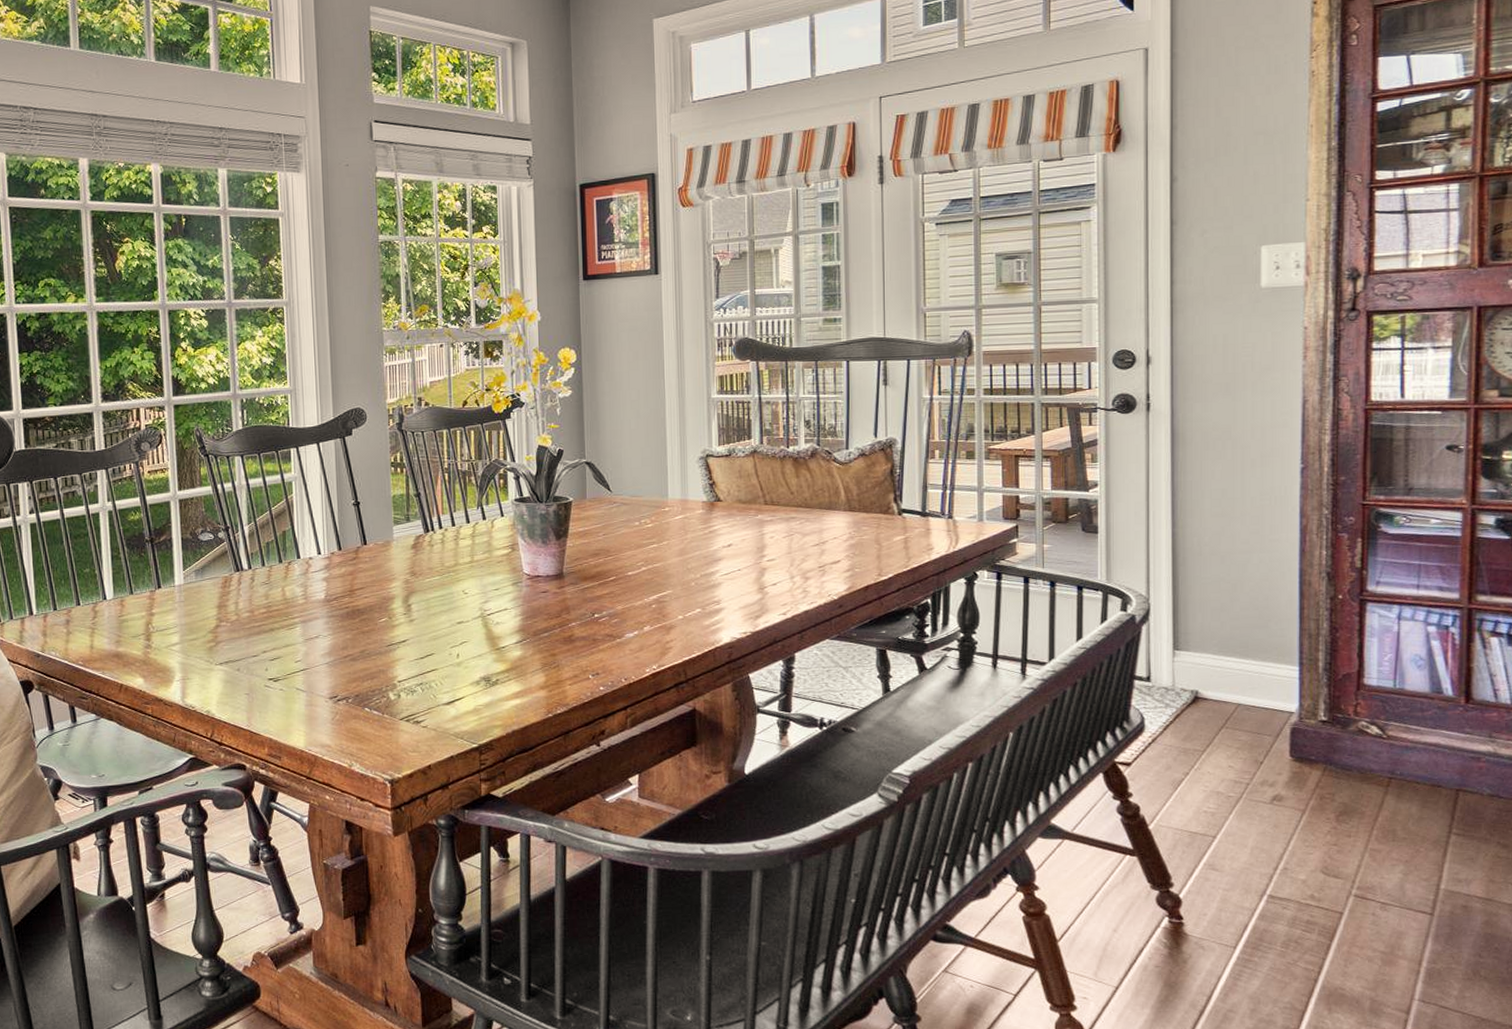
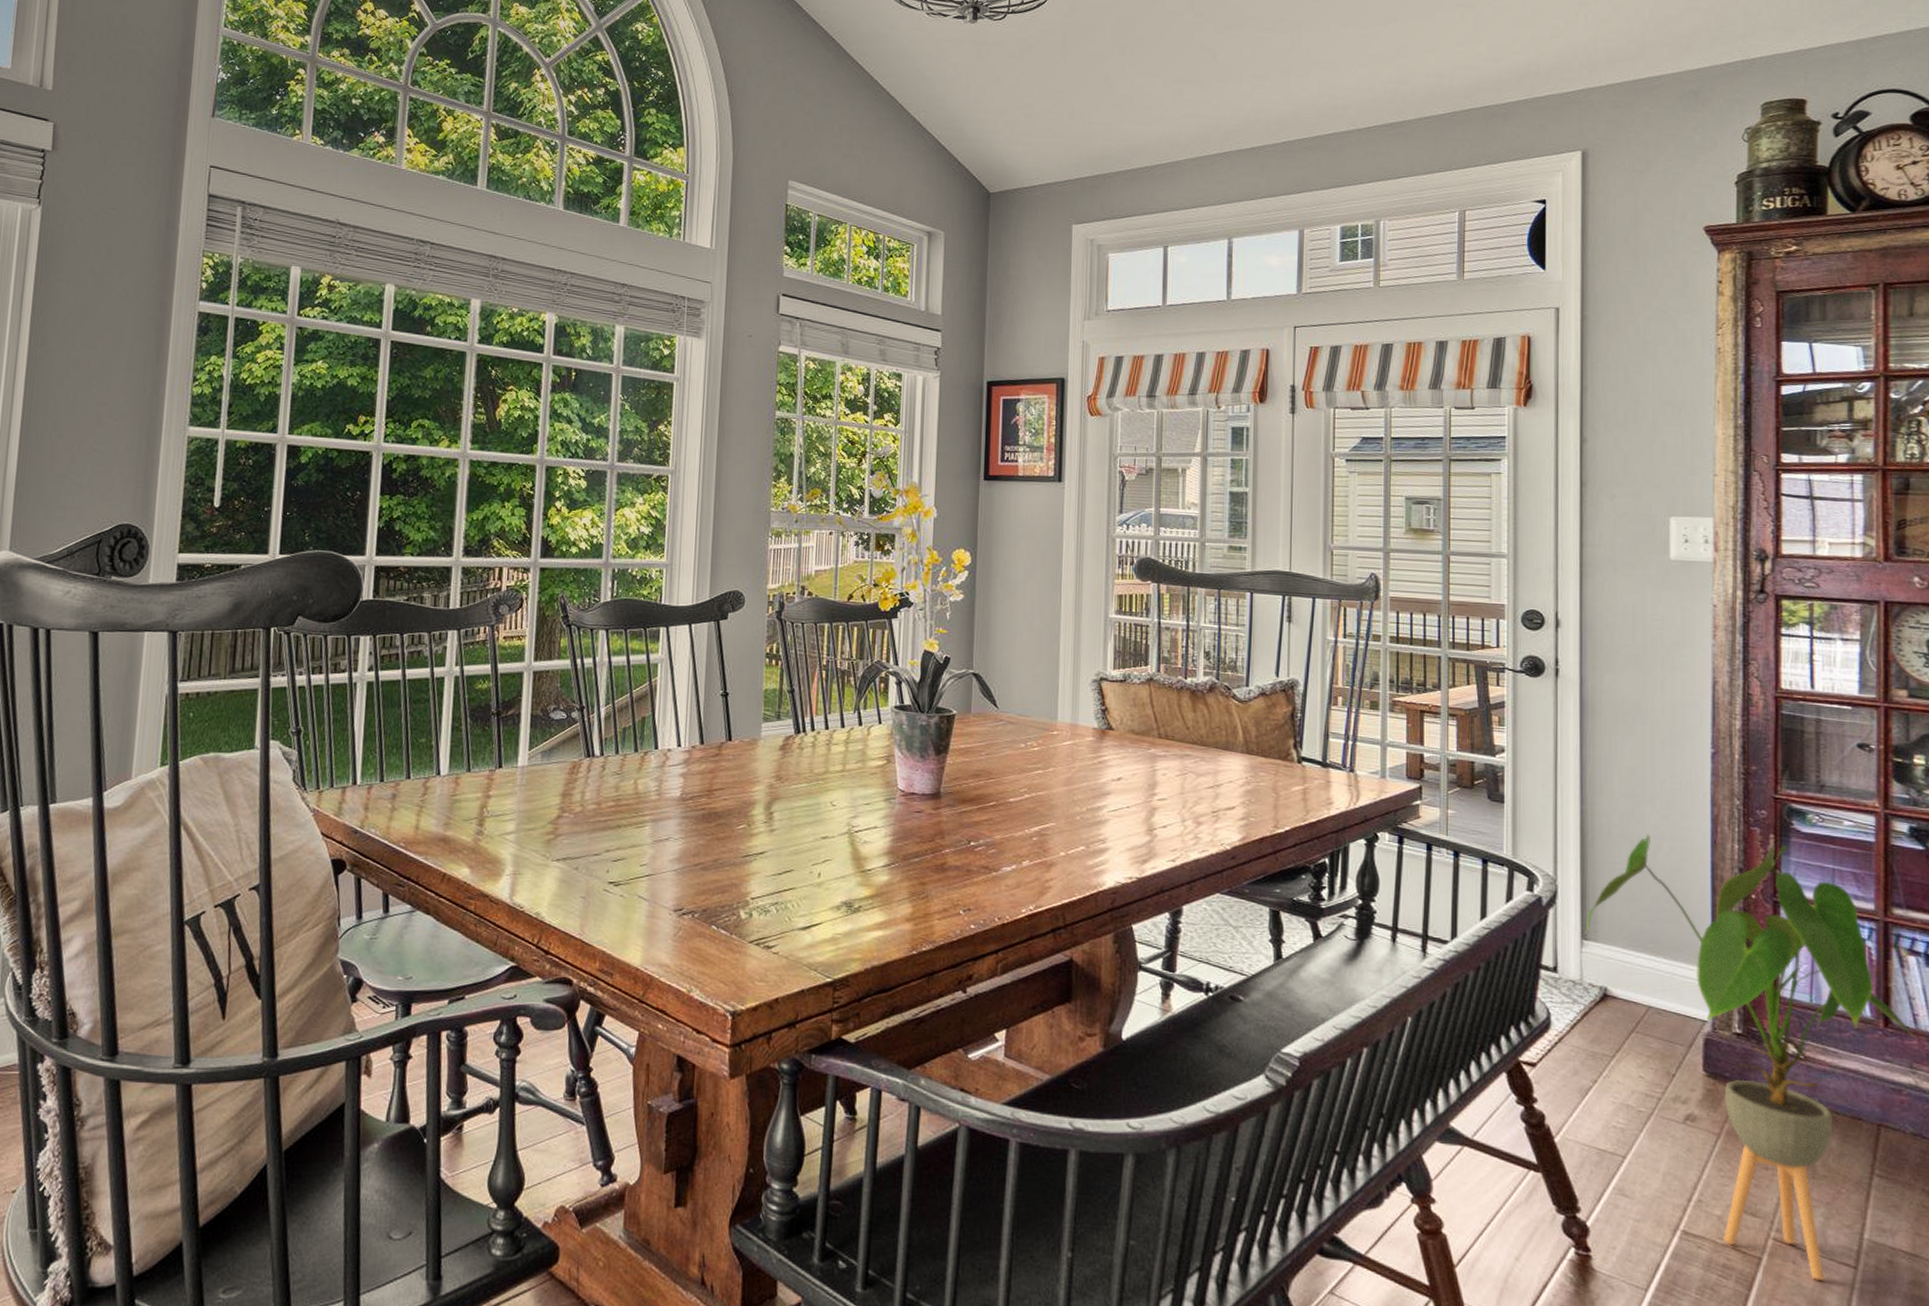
house plant: none [1177,547,1497,927] -> present [1585,833,1917,1280]

